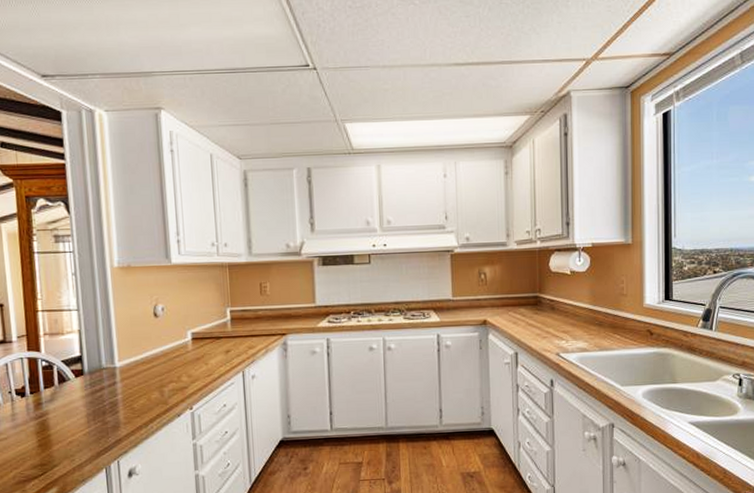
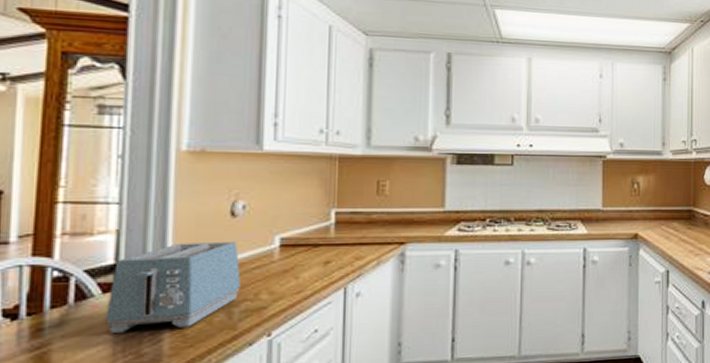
toaster: none [79,336,167,407] -> present [106,241,241,334]

